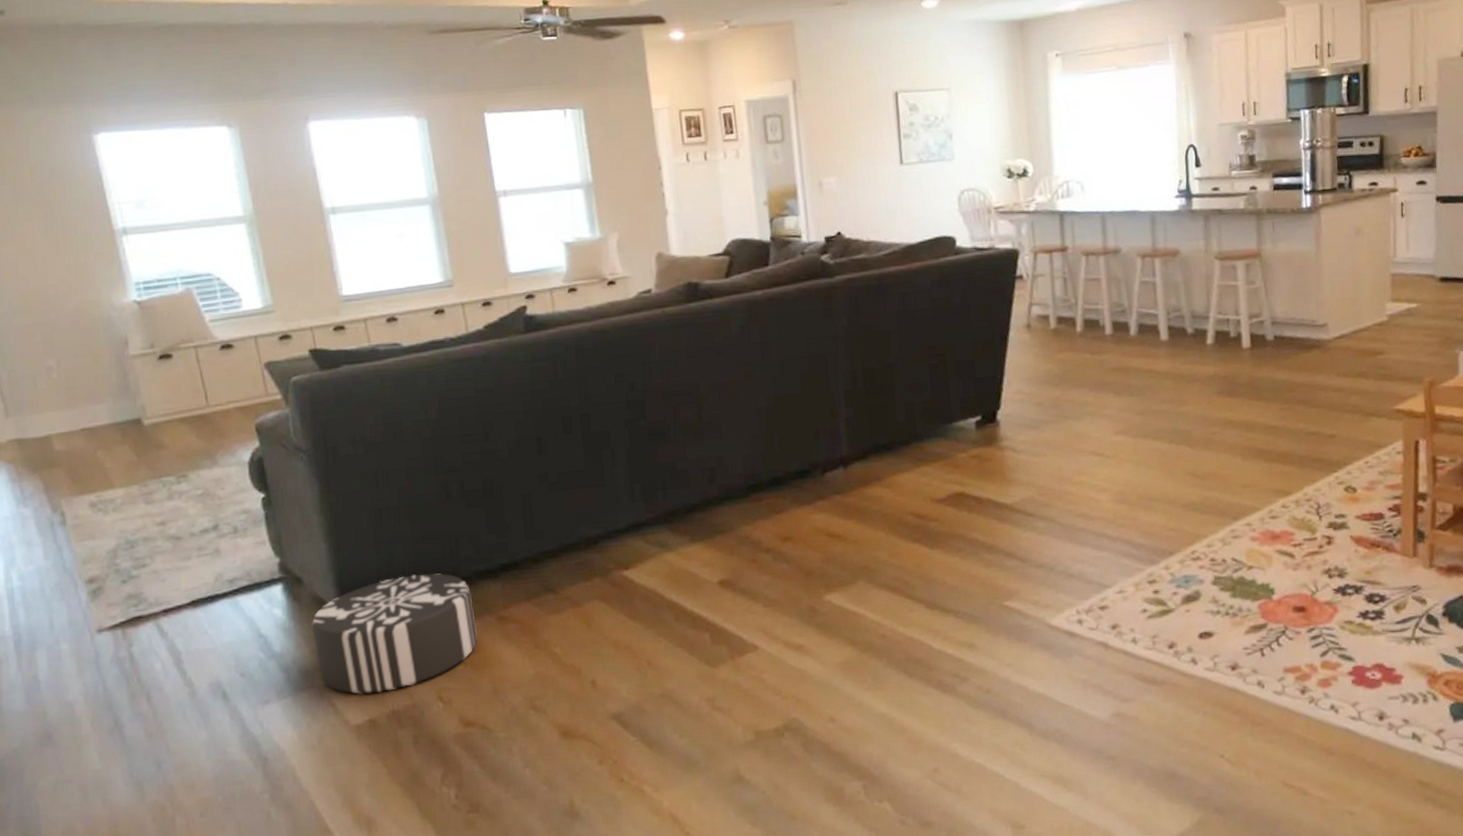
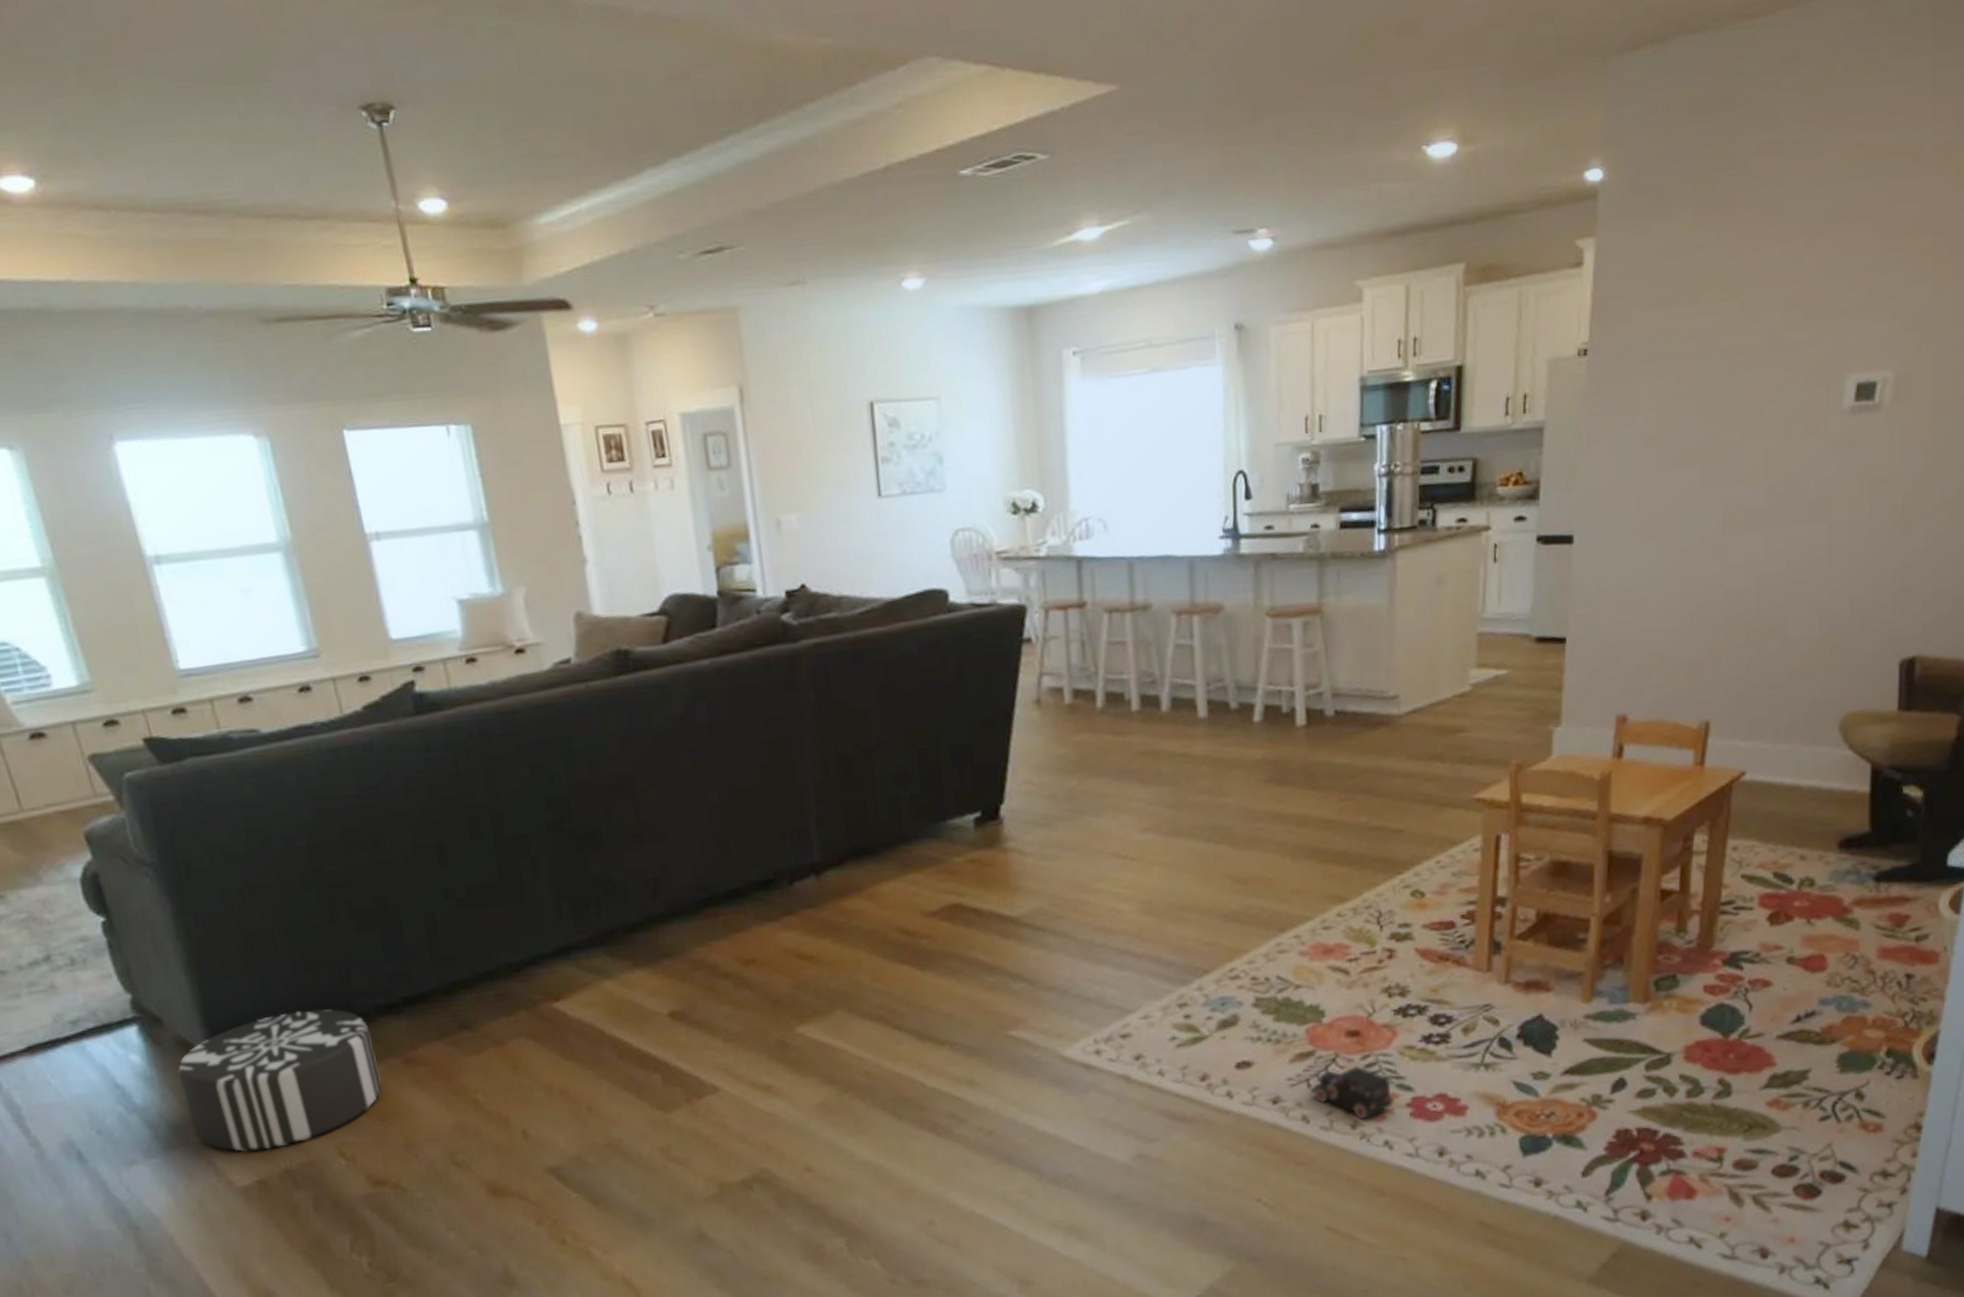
toy car: none [1263,636,1337,686] -> present [1309,1064,1393,1120]

